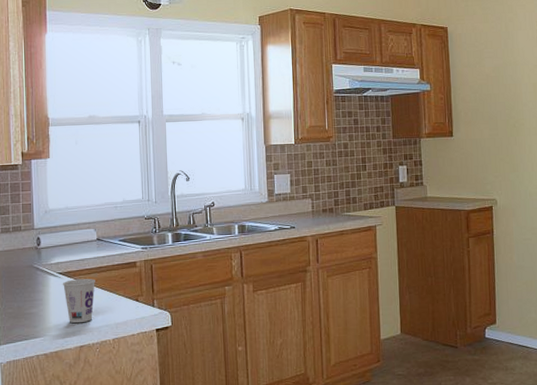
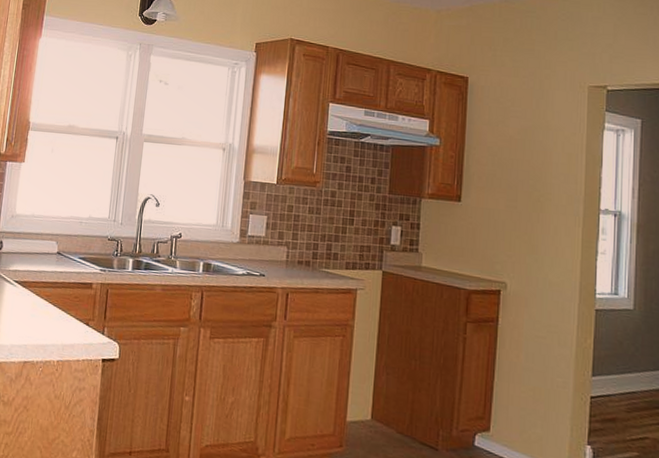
cup: present [62,279,95,324] -> none [16,290,49,338]

